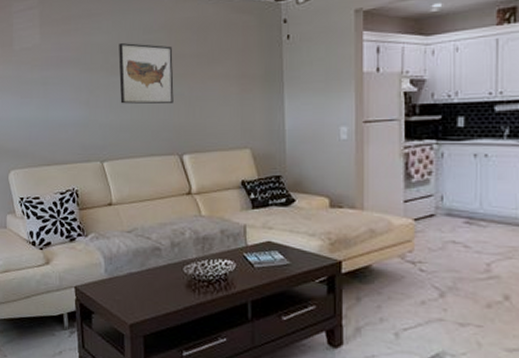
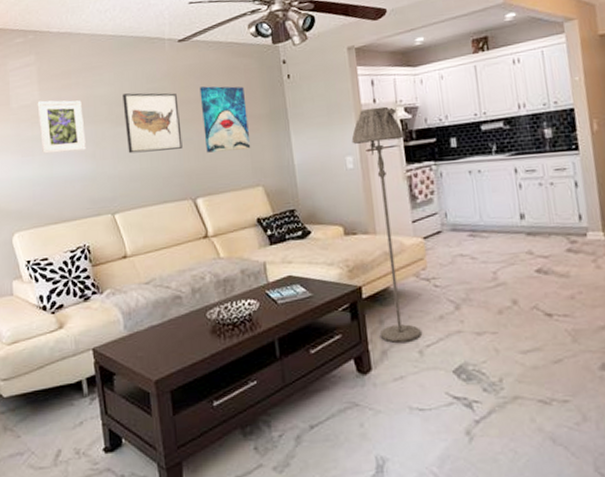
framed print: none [37,44,81,97] -> present [37,100,86,154]
wall art: none [195,41,242,110] -> present [199,86,251,153]
floor lamp: none [348,76,406,322] -> present [351,106,421,343]

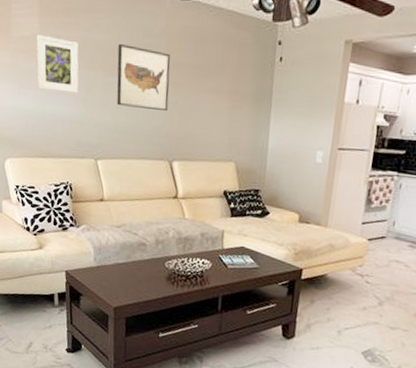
wall art: present [199,86,251,153] -> none [189,52,236,124]
floor lamp: present [351,106,421,343] -> none [308,107,377,322]

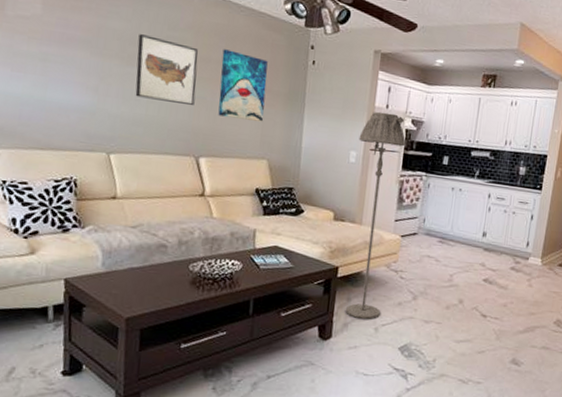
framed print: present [36,34,79,93] -> none [36,15,91,81]
wall art: none [189,52,236,124] -> present [218,49,268,122]
floor lamp: none [308,107,377,322] -> present [345,111,406,319]

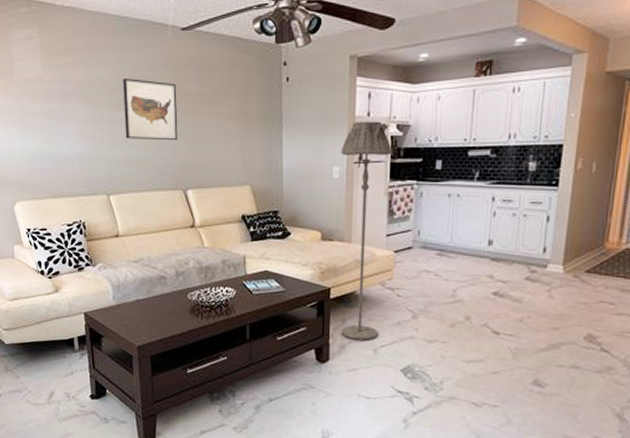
wall art: present [218,49,268,122] -> none [198,80,244,148]

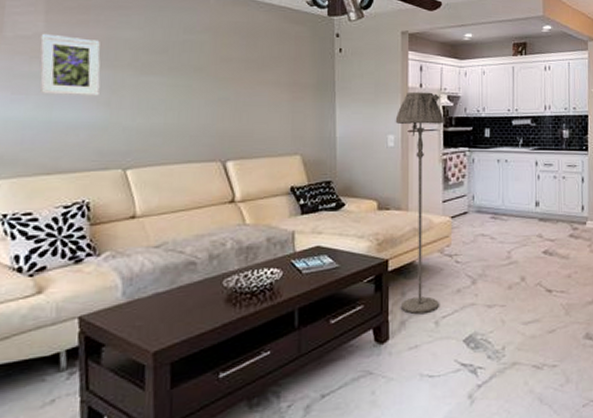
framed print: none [39,76,85,130] -> present [40,33,101,96]
wall art: present [123,79,178,140] -> none [151,41,218,107]

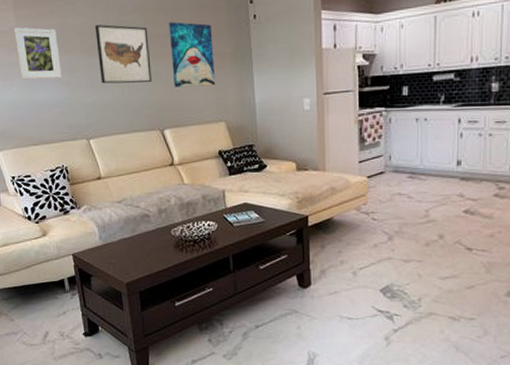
wall art: none [151,41,218,107] -> present [95,24,152,84]
wall art: none [243,47,293,116] -> present [169,22,216,87]
floor lamp: present [395,91,444,314] -> none [310,52,360,264]

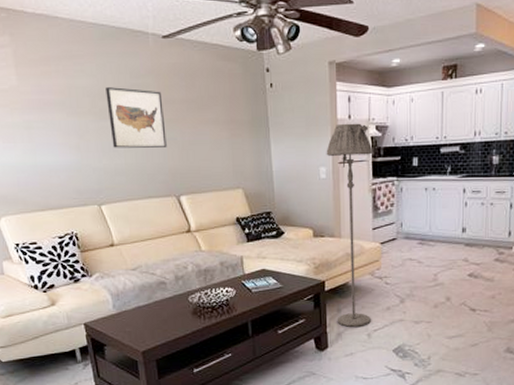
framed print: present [14,27,62,80] -> none [15,86,70,142]
wall art: present [169,22,216,87] -> none [184,87,233,153]
floor lamp: none [310,52,360,264] -> present [326,123,373,327]

